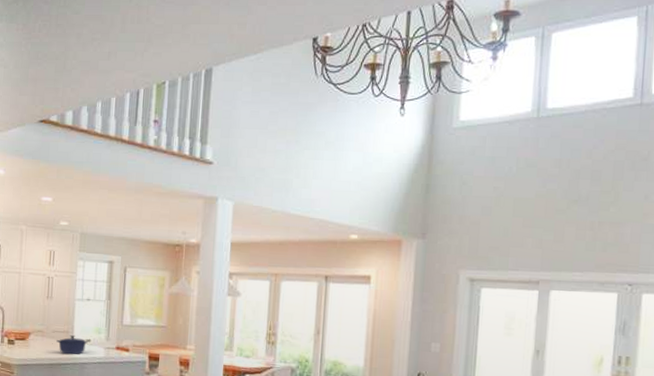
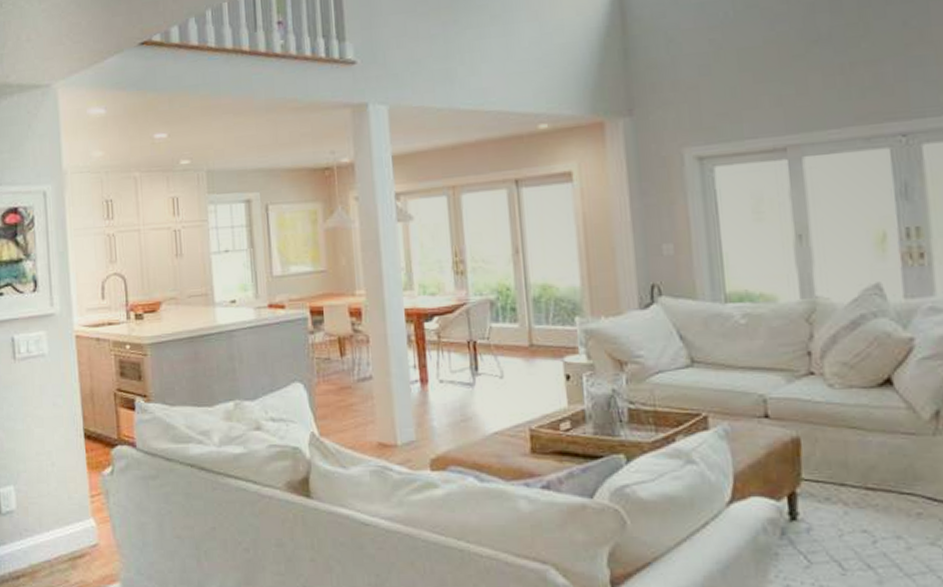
cooking pot: present [56,334,88,355] -> none [194,297,233,323]

